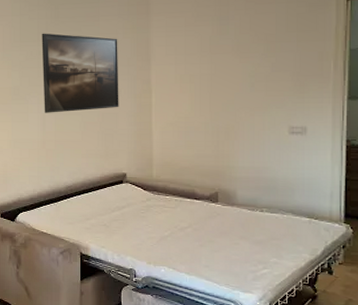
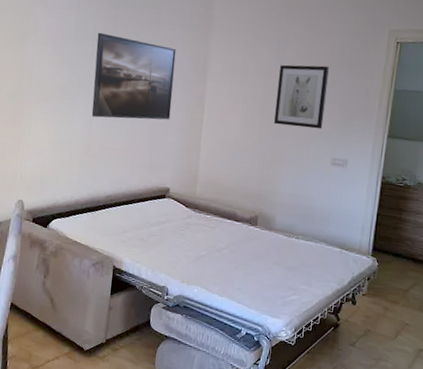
wall art: none [224,34,275,100] -> present [274,64,329,129]

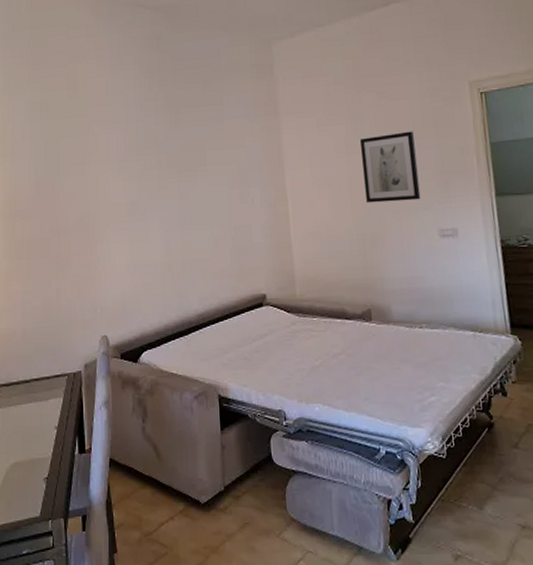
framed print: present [91,32,176,120] -> none [161,139,253,230]

